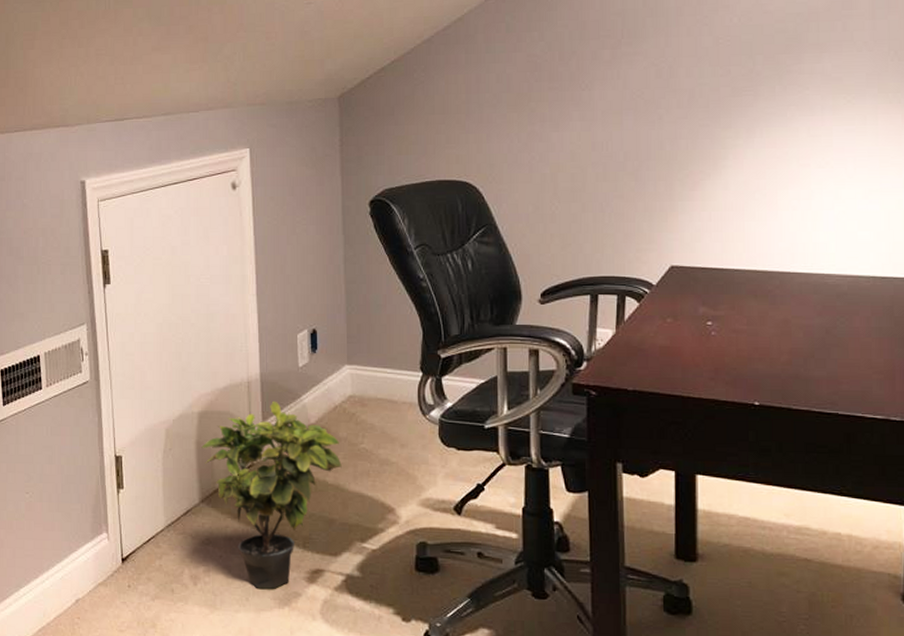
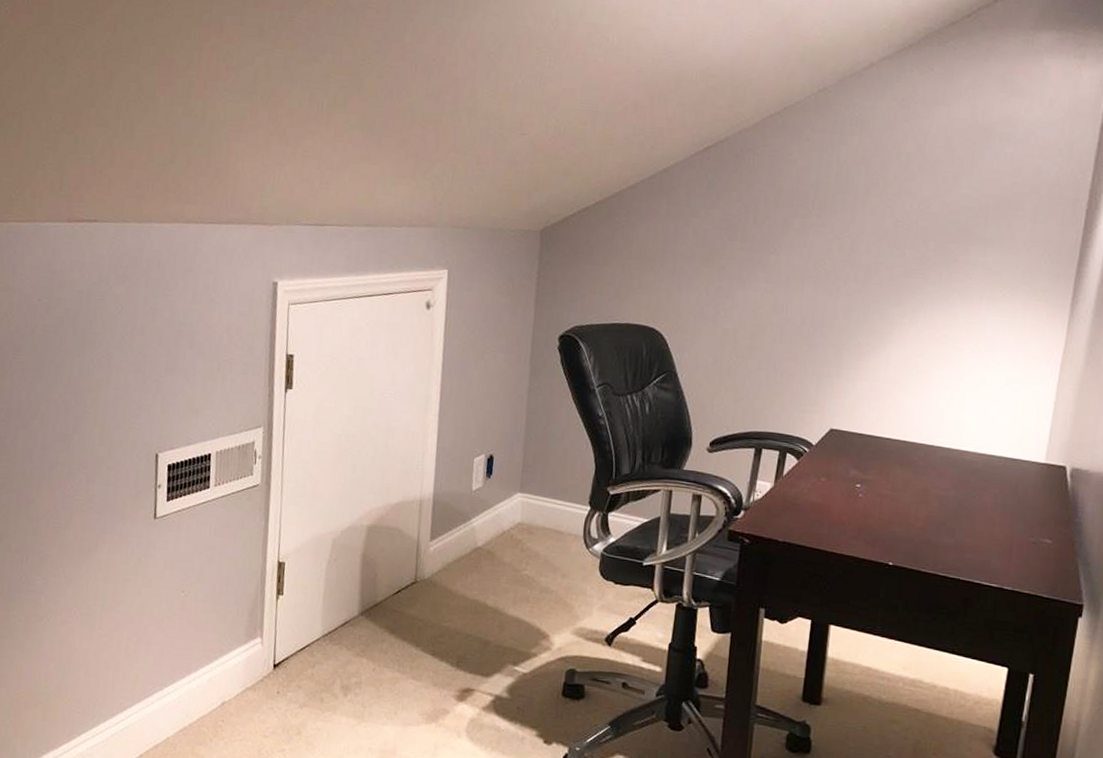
potted plant: present [201,401,342,589] -> none [367,521,503,705]

